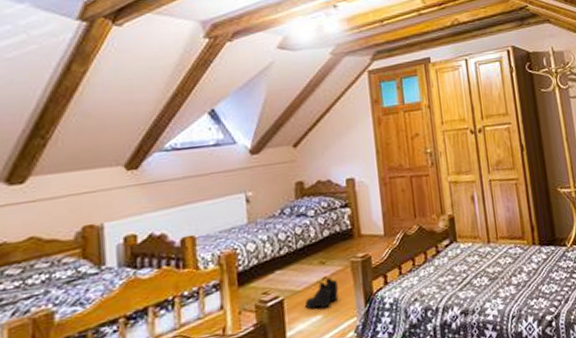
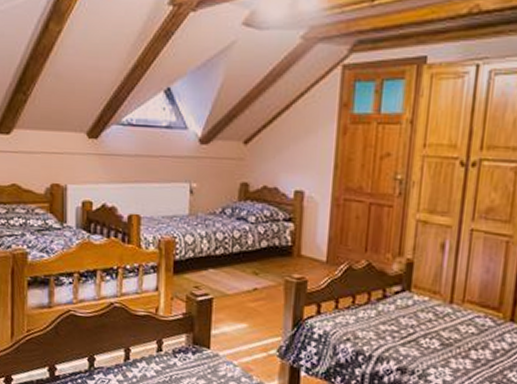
boots: present [304,278,339,310] -> none [232,290,269,319]

